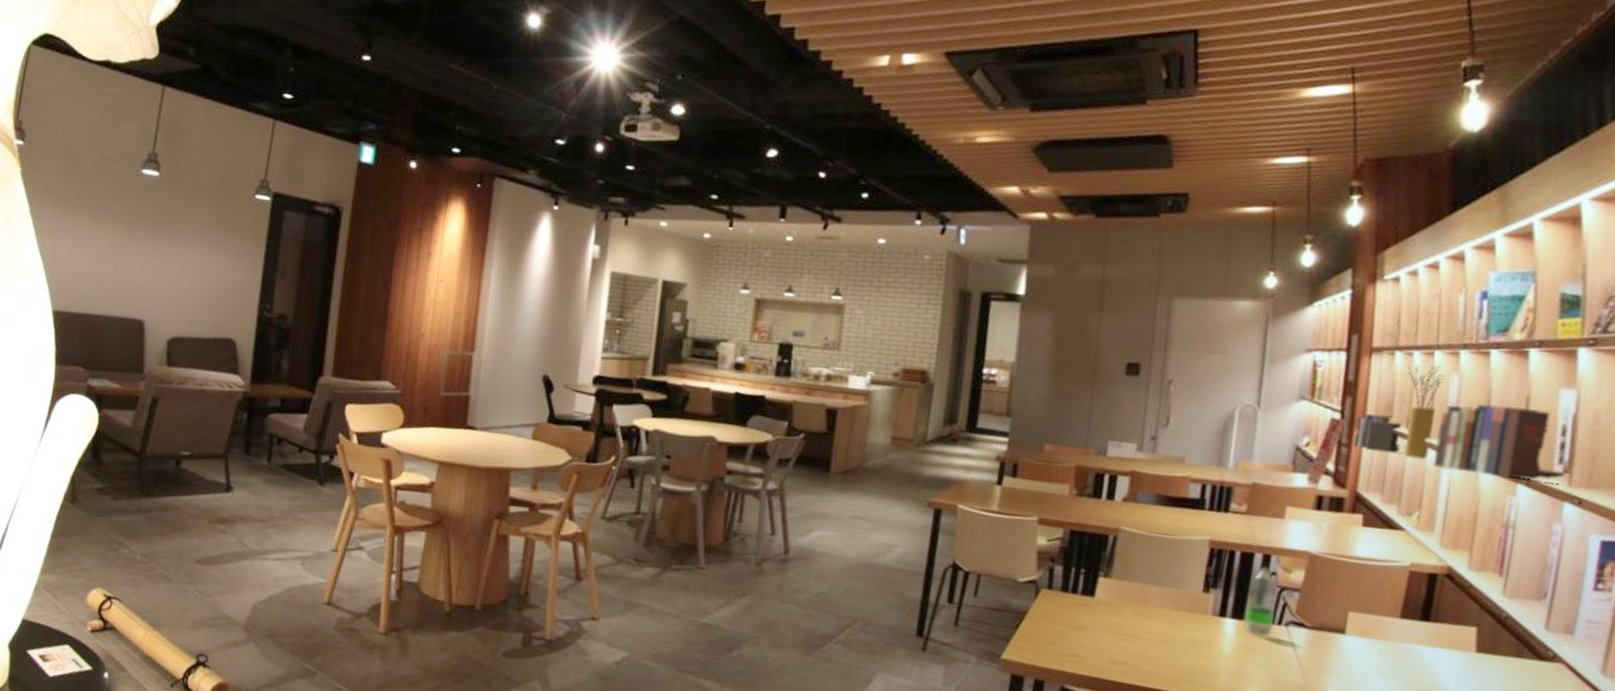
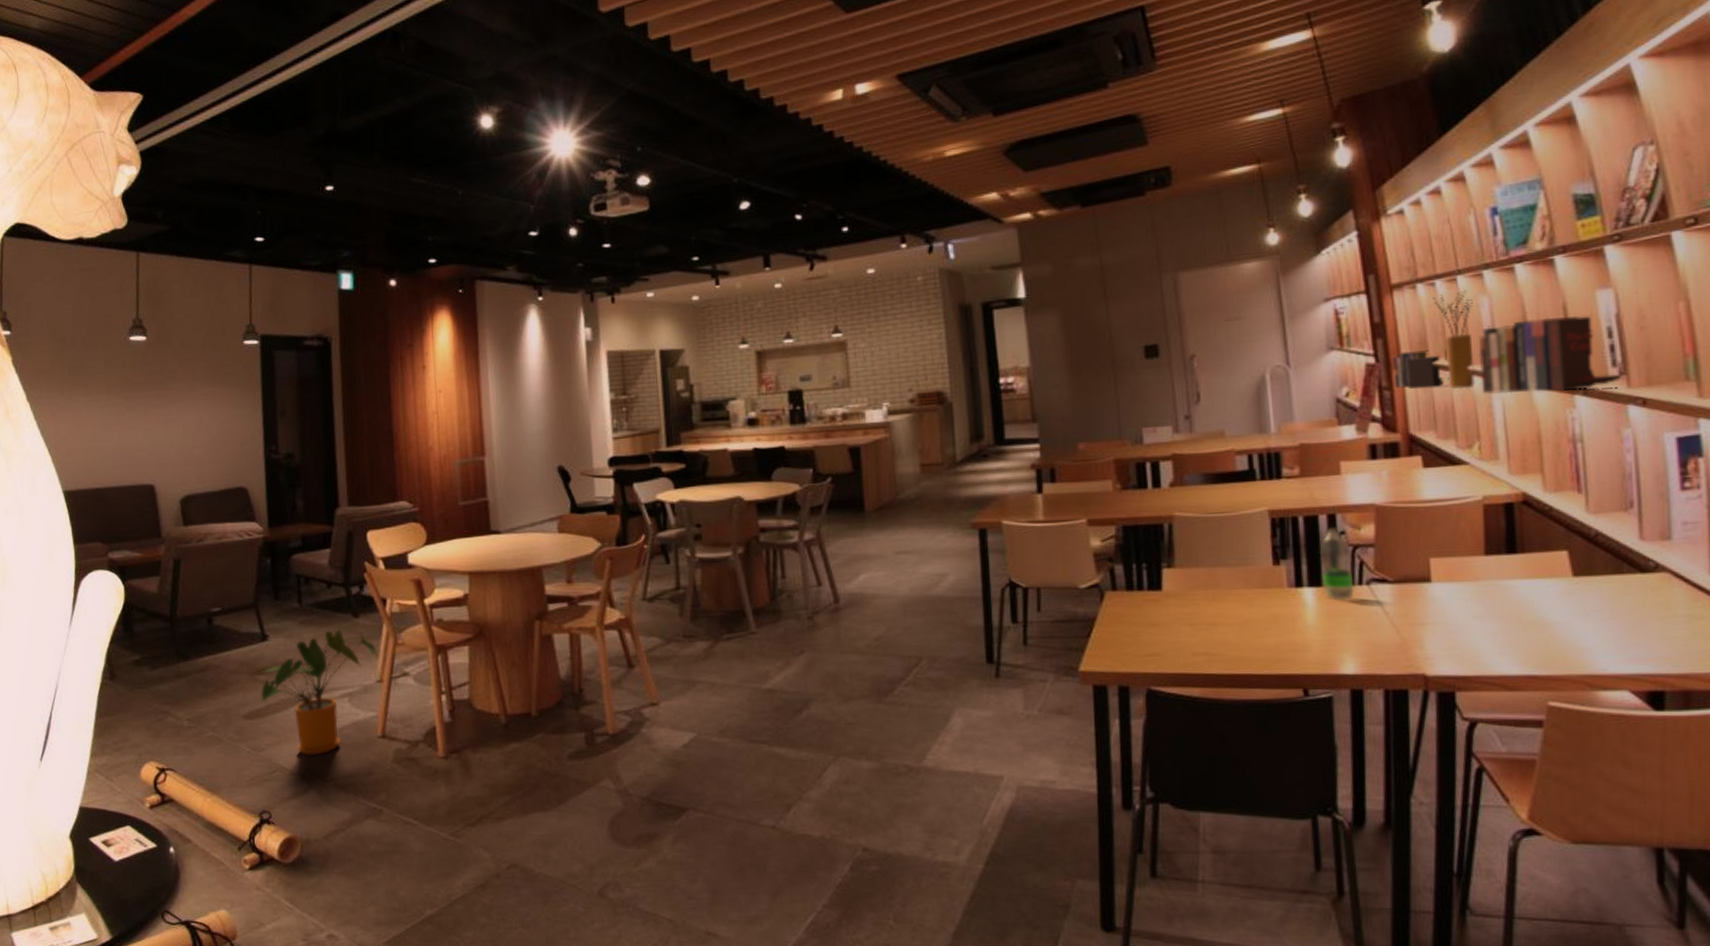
house plant: none [214,493,338,611] -> present [259,630,379,756]

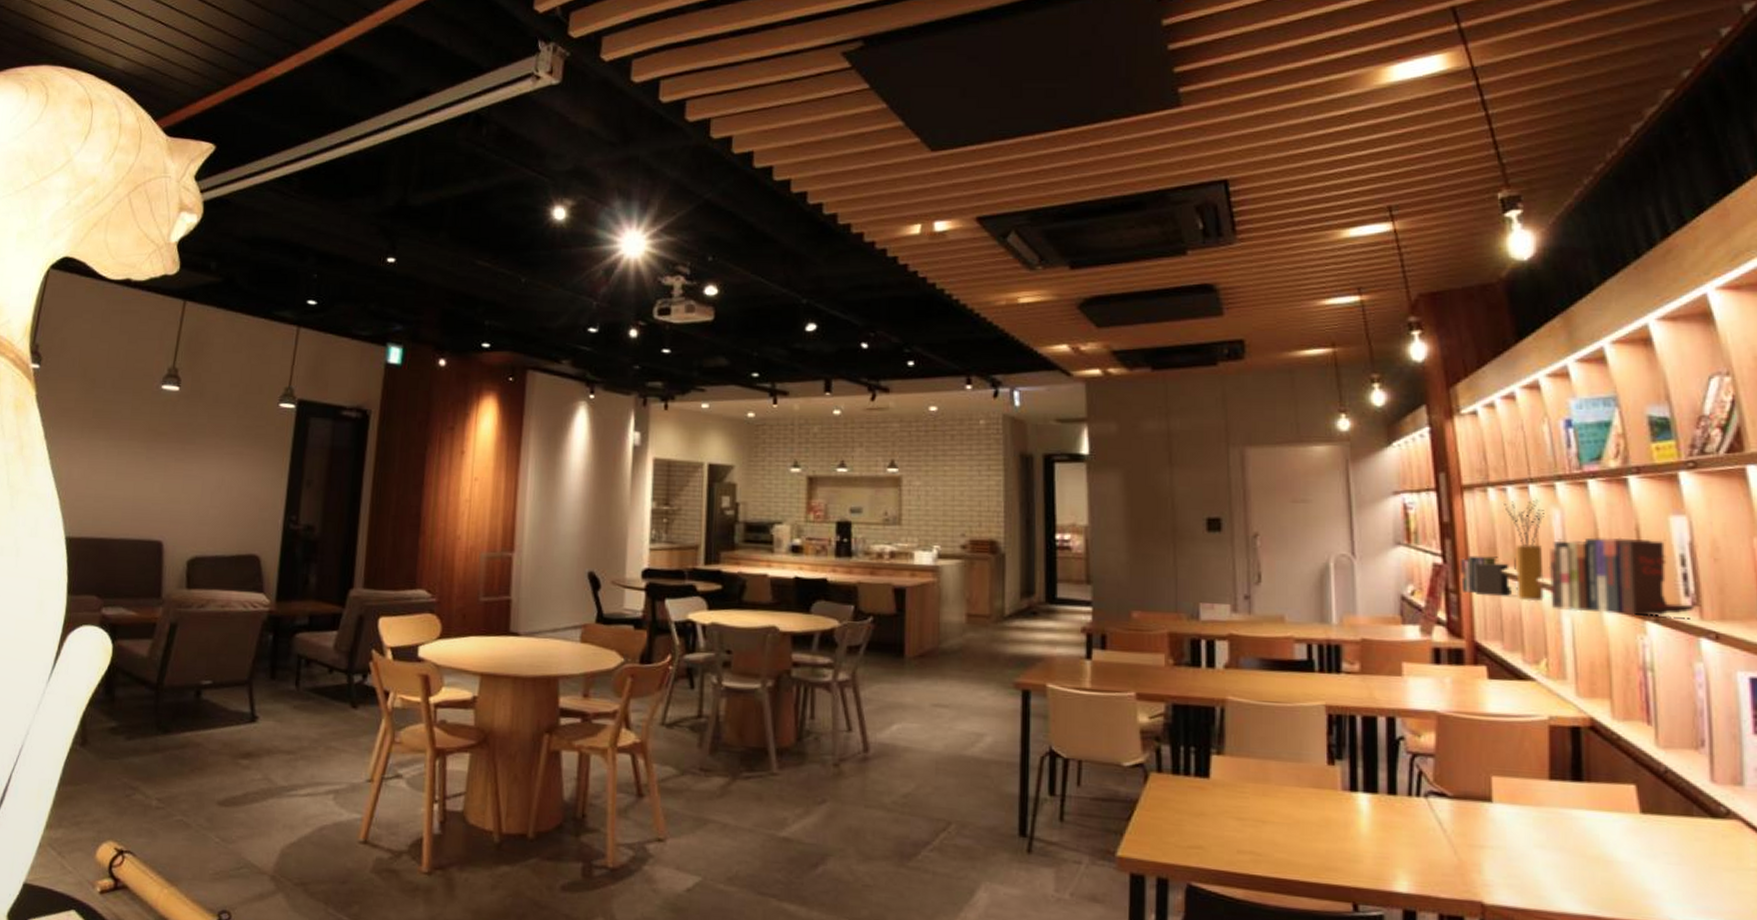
house plant: present [259,630,379,756] -> none [238,719,373,856]
bottle: present [1319,526,1355,601] -> none [1376,730,1412,812]

